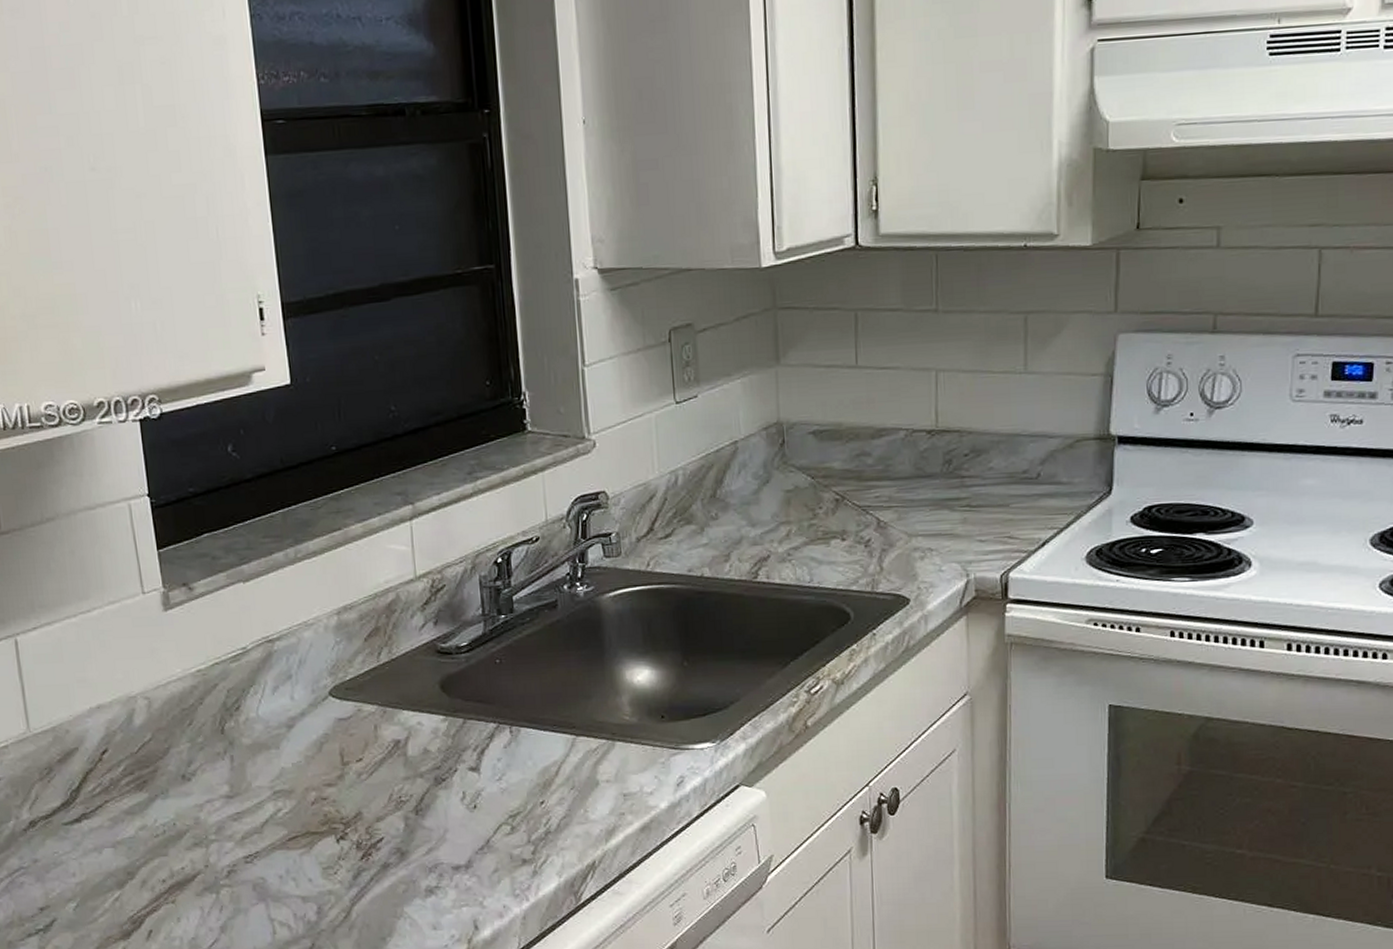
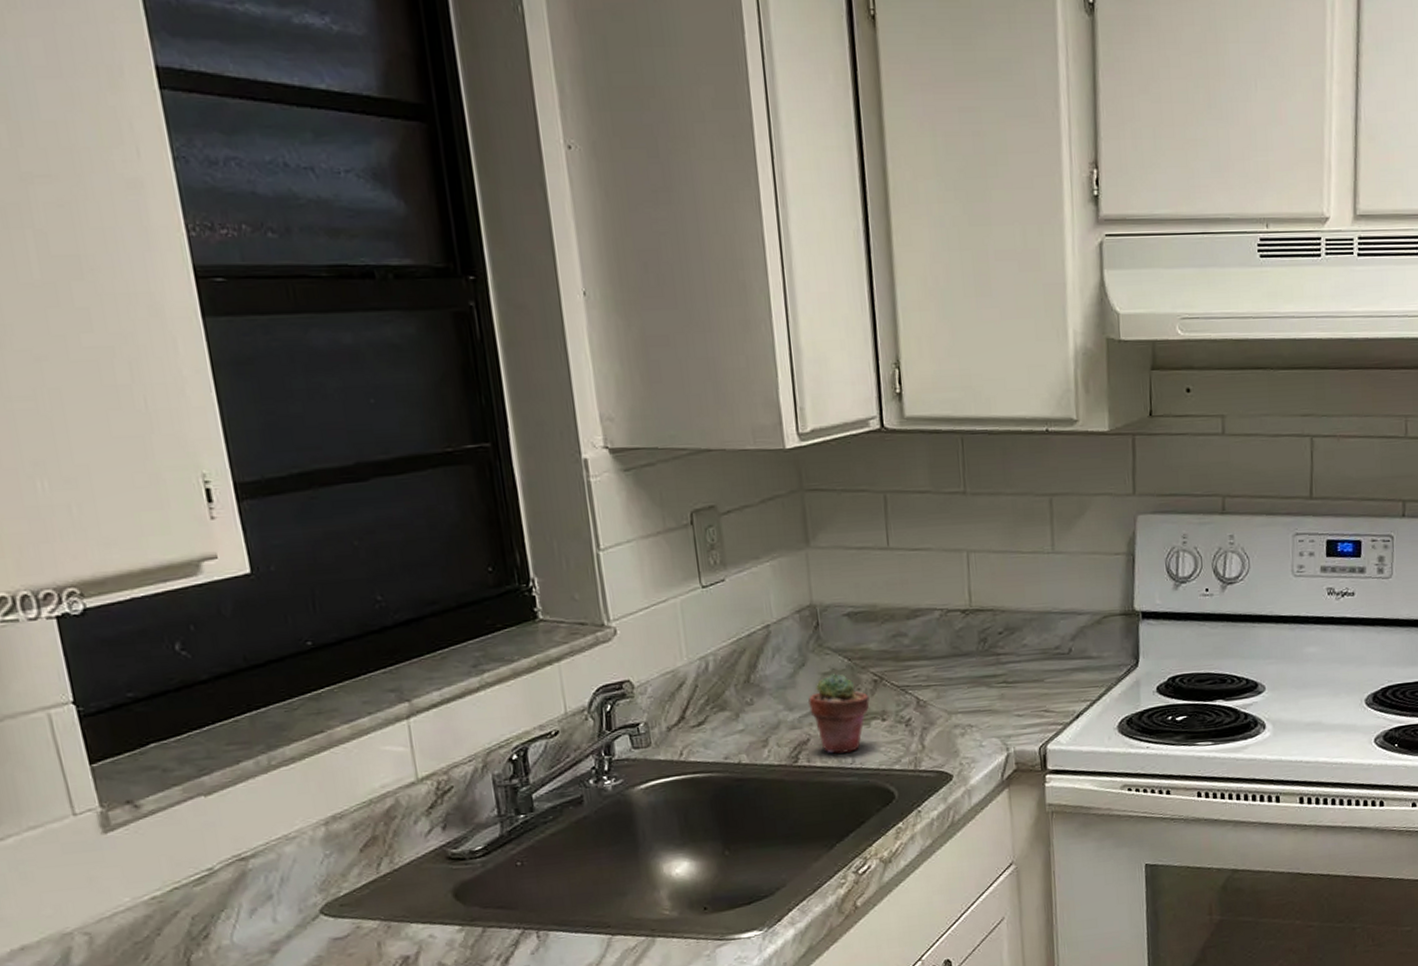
potted succulent: none [771,491,830,572] -> present [808,674,870,754]

